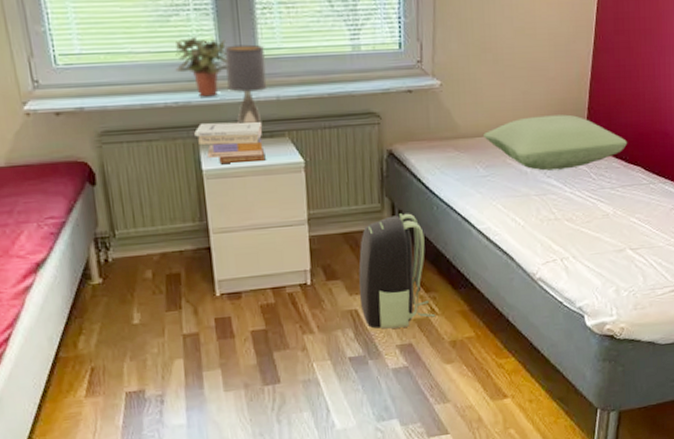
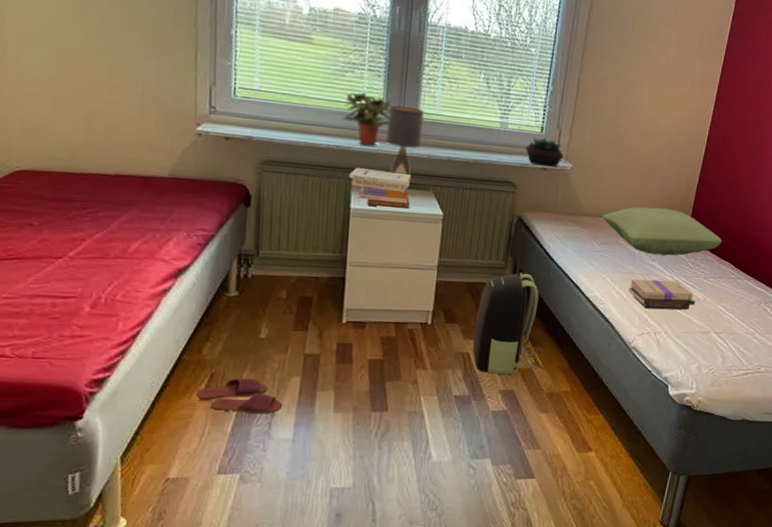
slippers: none [80,367,171,405] -> present [196,378,283,414]
succulent plant: none [384,54,430,87] -> present [525,137,564,166]
books: none [524,197,604,233] -> present [628,279,695,310]

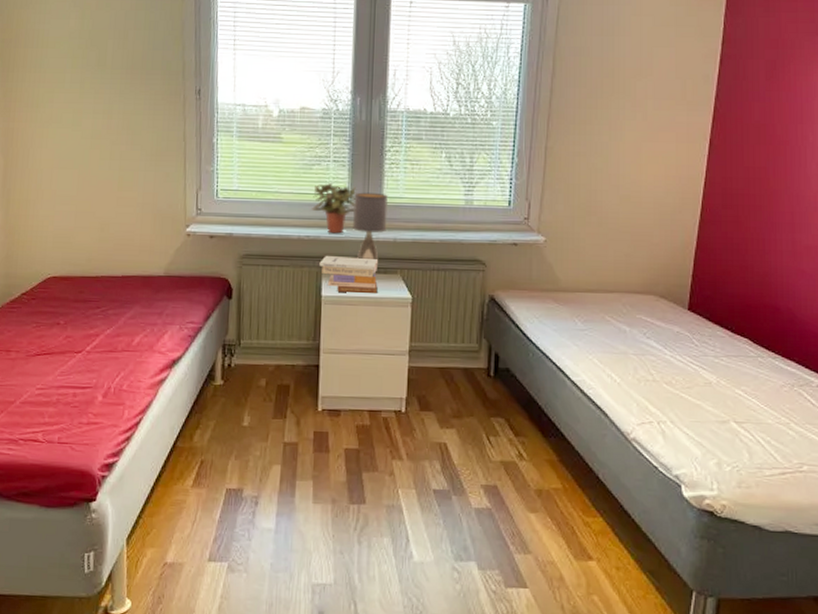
slippers: present [196,378,283,414] -> none [189,465,266,502]
backpack: present [473,273,539,375] -> none [449,356,522,468]
succulent plant: present [525,137,564,166] -> none [493,211,536,240]
pillow: present [602,206,723,256] -> none [584,278,734,333]
books: present [628,279,695,310] -> none [620,360,706,395]

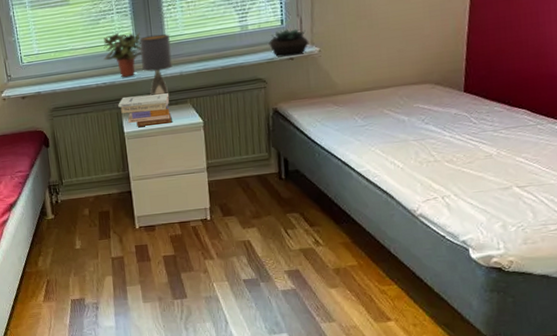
succulent plant: none [493,211,536,240] -> present [268,29,309,56]

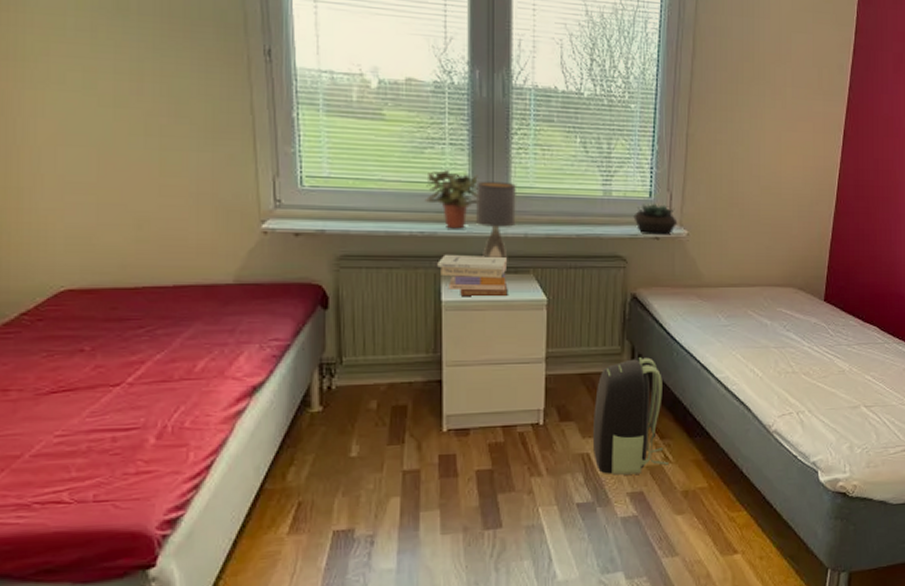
backpack: none [250,160,319,257] -> present [592,357,668,475]

